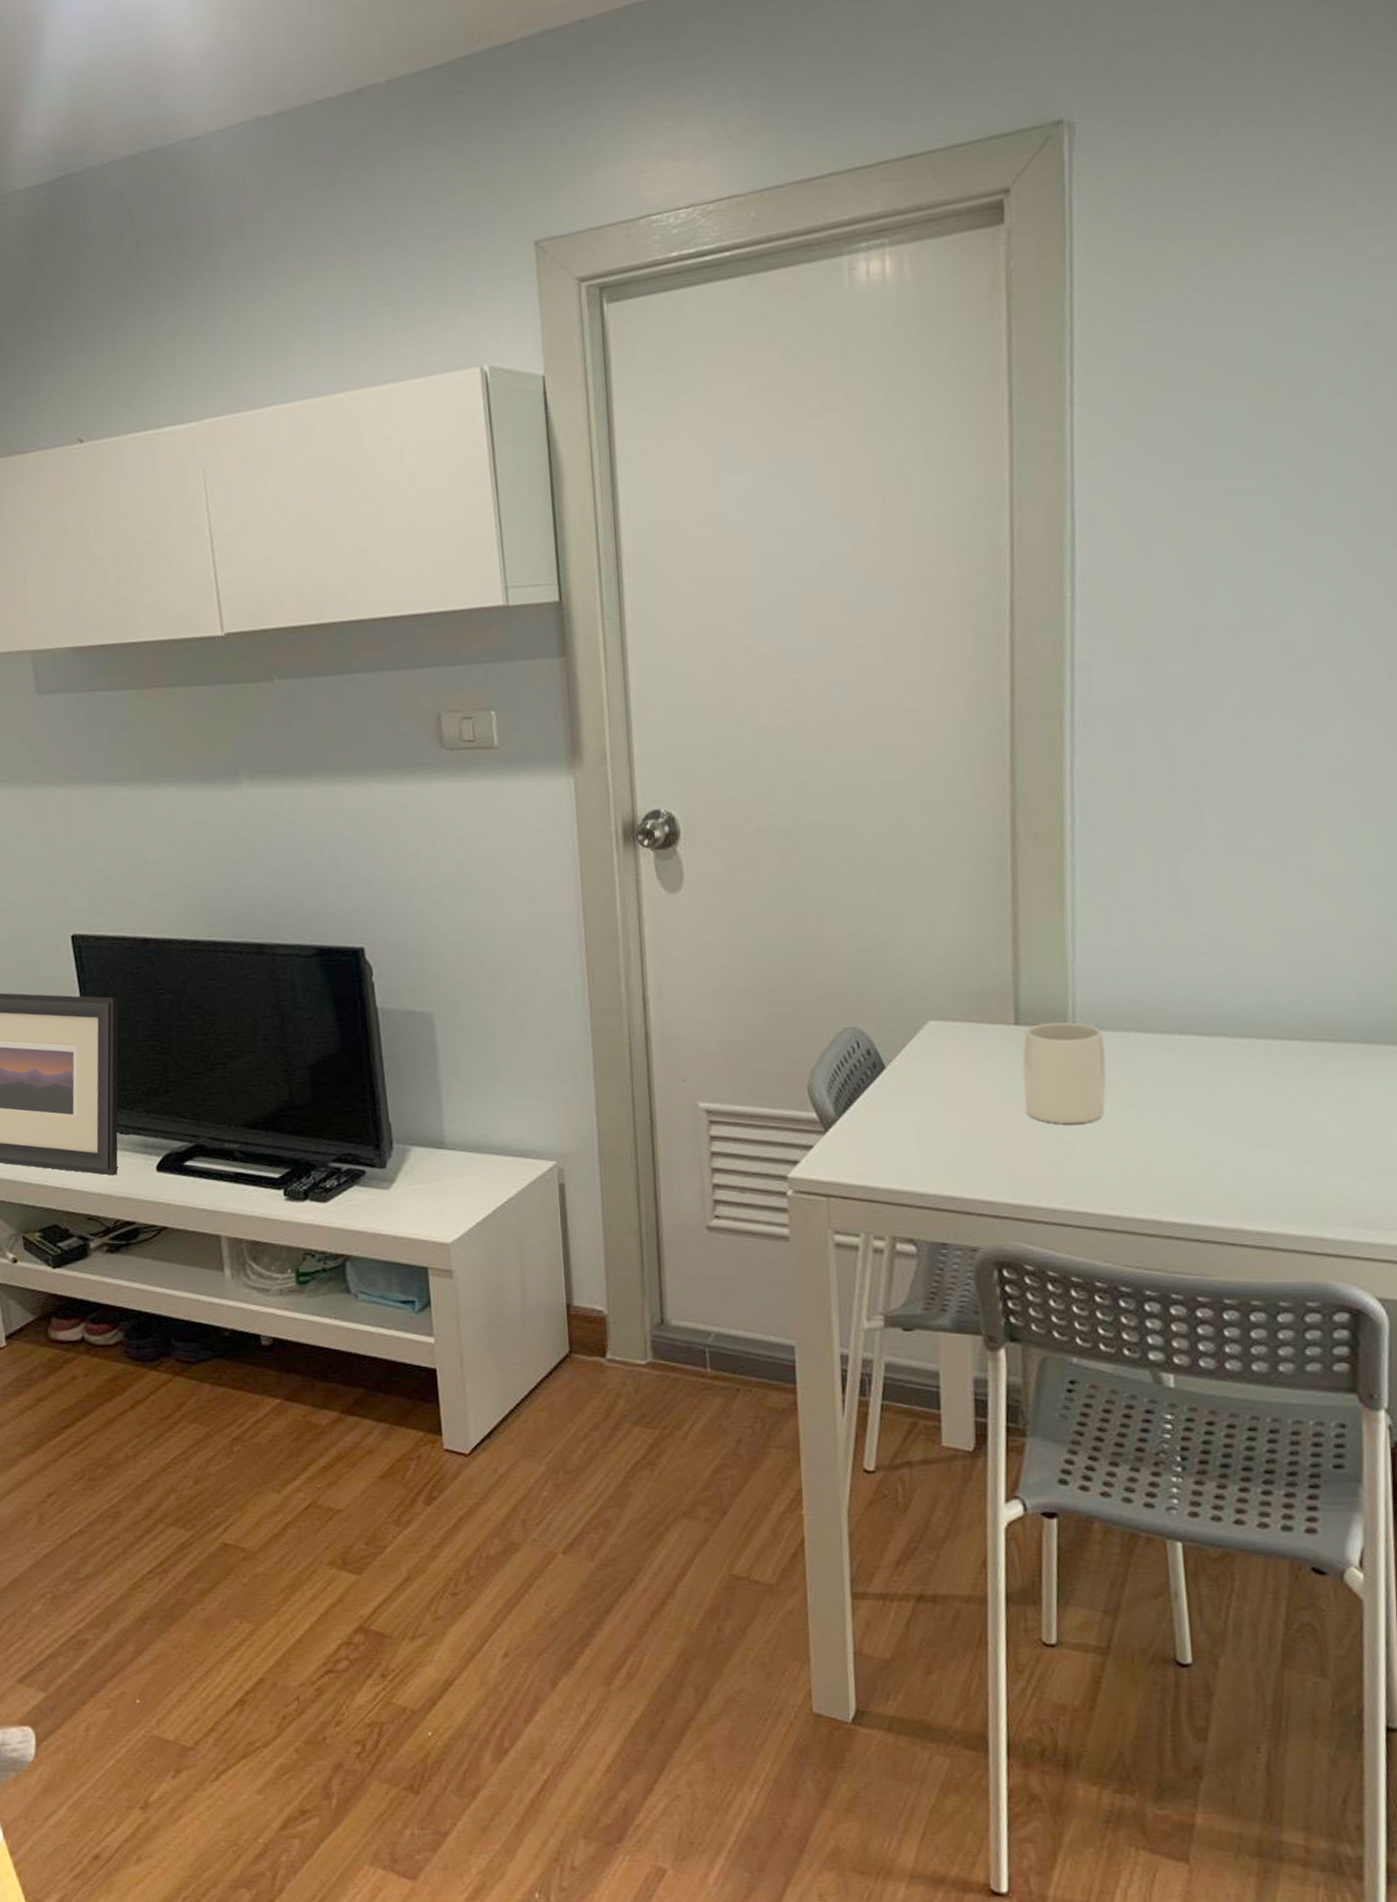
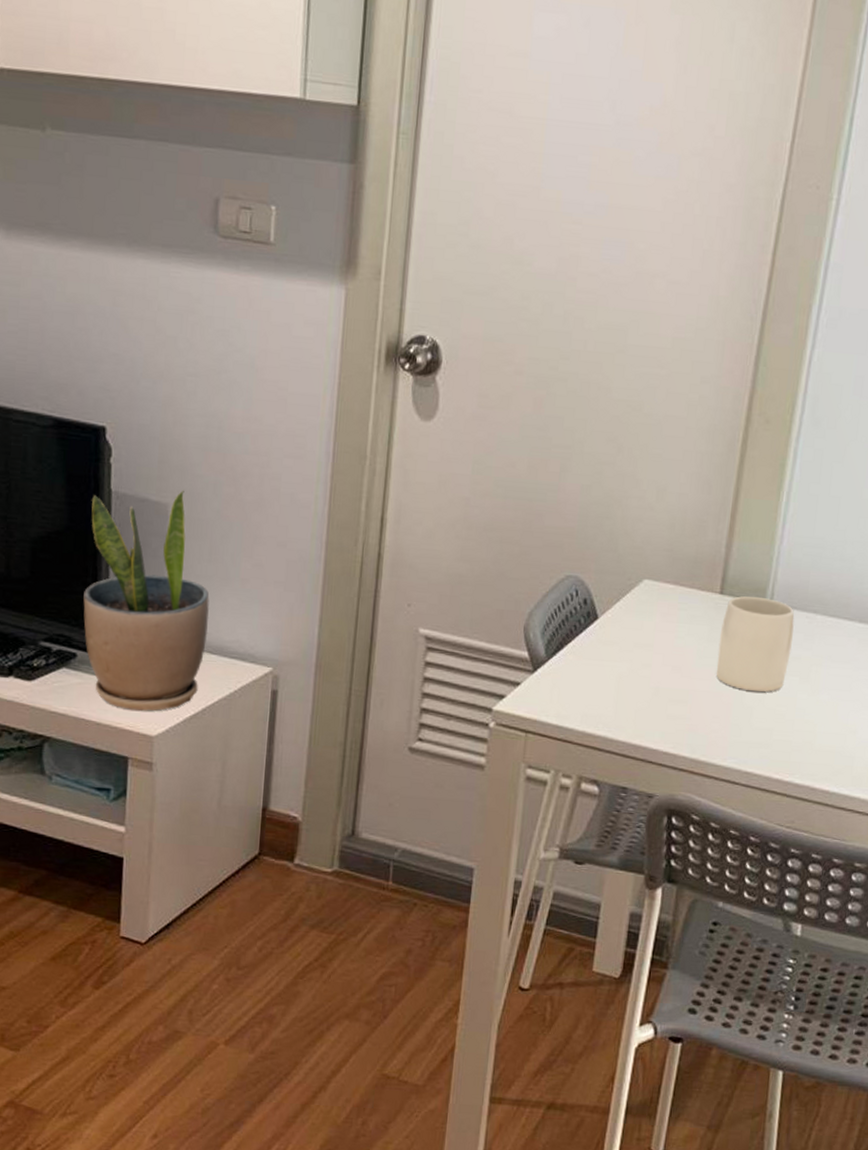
potted plant: none [360,997,488,1220] -> present [83,490,210,711]

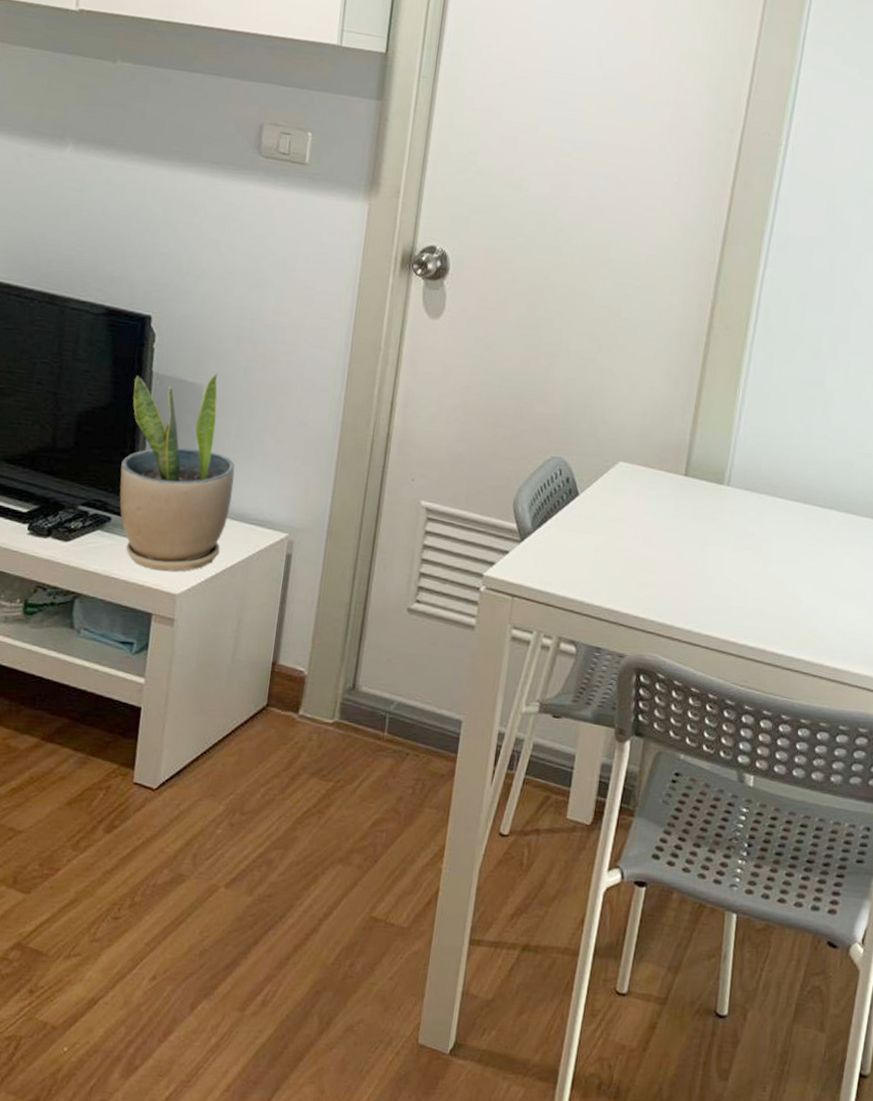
mug: present [716,596,795,692] -> none [681,478,749,564]

